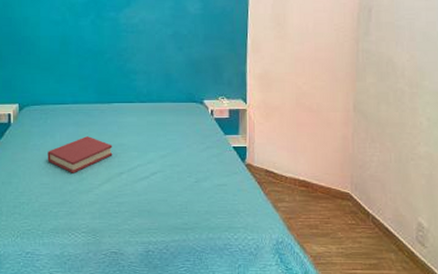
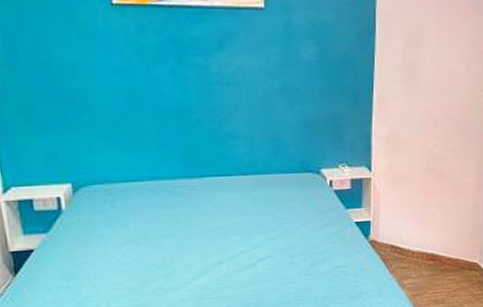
hardback book: present [47,136,113,173] -> none [119,220,208,268]

